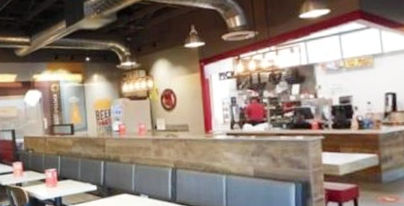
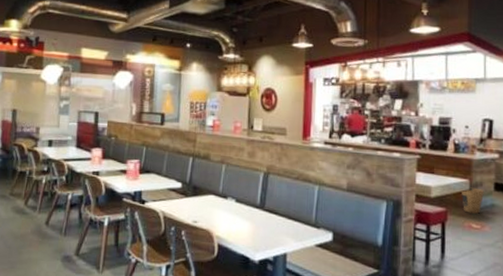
trash can: none [370,161,396,188] -> present [461,187,485,215]

